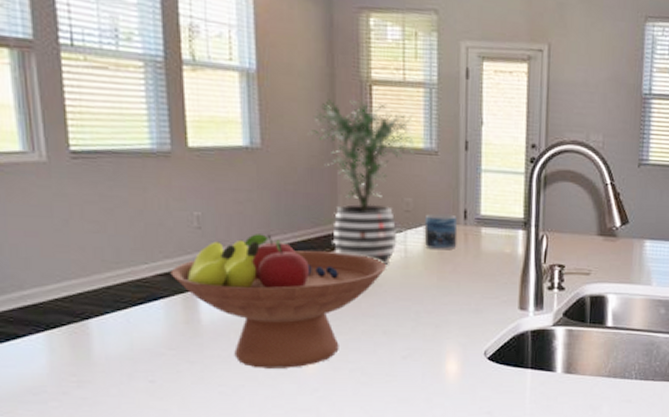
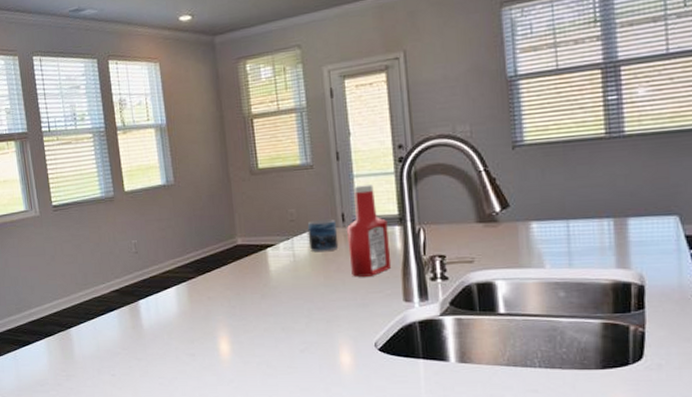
fruit bowl: present [170,234,386,368] -> none [120,252,279,363]
potted plant: present [308,99,414,266] -> none [207,132,292,270]
ketchup bottle: none [467,180,512,281] -> present [347,183,392,277]

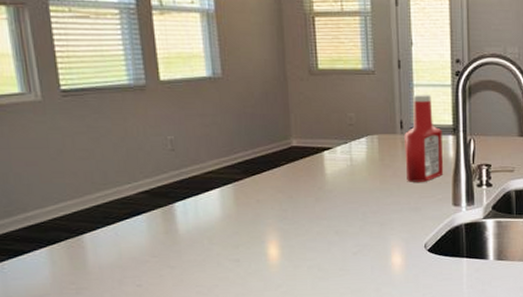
mug: present [307,219,339,253] -> none [366,125,396,158]

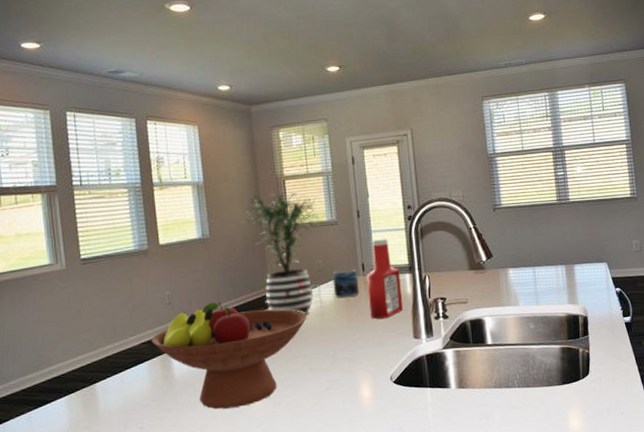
fruit bowl: none [150,152,335,270] -> present [151,302,307,410]
potted plant: none [261,30,354,174] -> present [242,192,319,316]
mug: none [366,125,396,158] -> present [332,268,360,299]

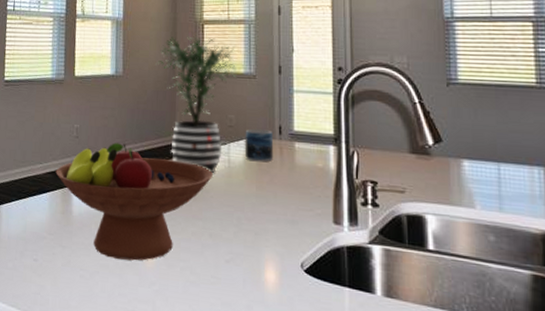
ketchup bottle: present [366,238,404,319] -> none [283,100,324,193]

